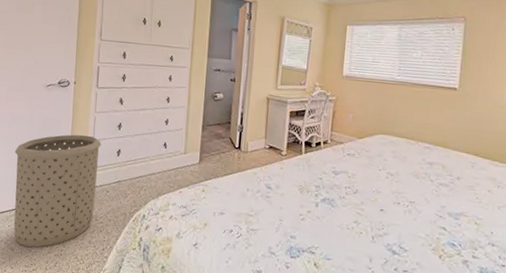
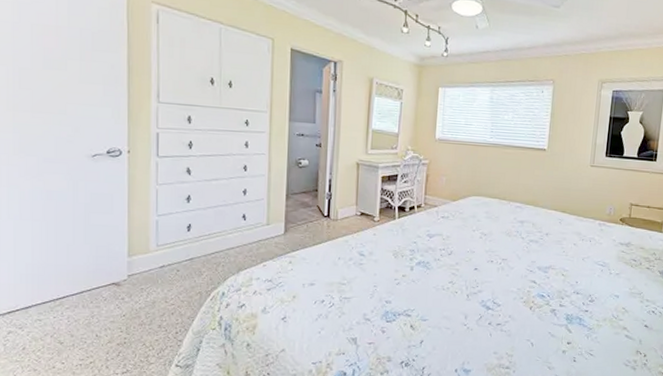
laundry basket: present [13,134,102,248] -> none [55,210,167,339]

